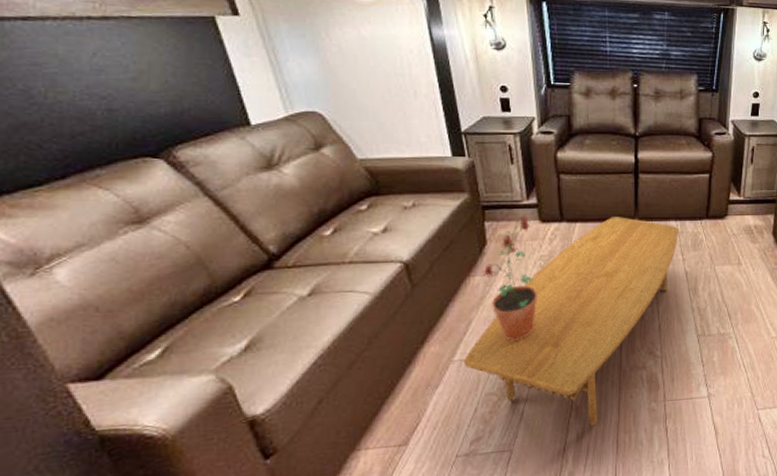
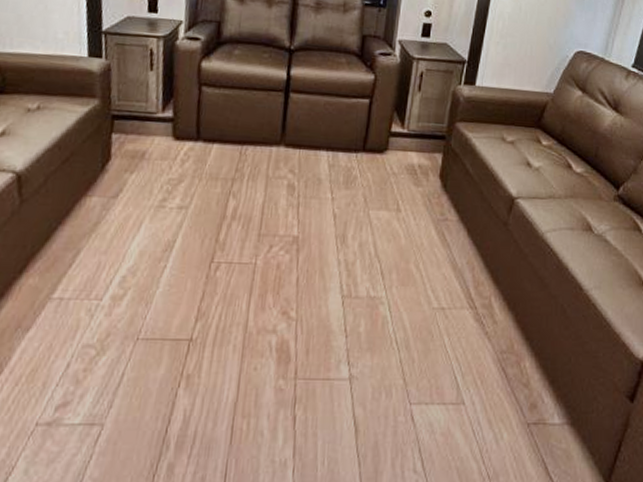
coffee table: present [463,217,679,426] -> none [63,140,330,402]
potted plant: present [482,215,539,340] -> none [101,130,164,280]

